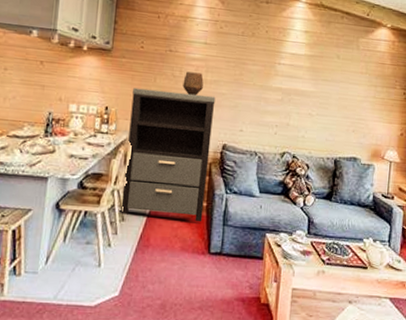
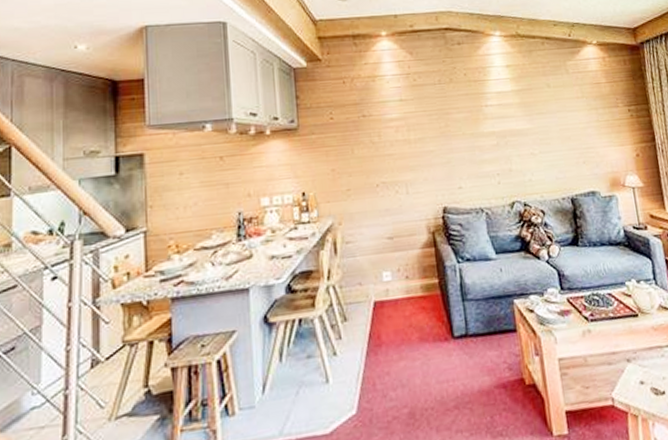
shelving unit: present [120,87,216,222] -> none [330,155,437,313]
ceramic pot: present [183,71,204,95] -> none [384,133,408,160]

